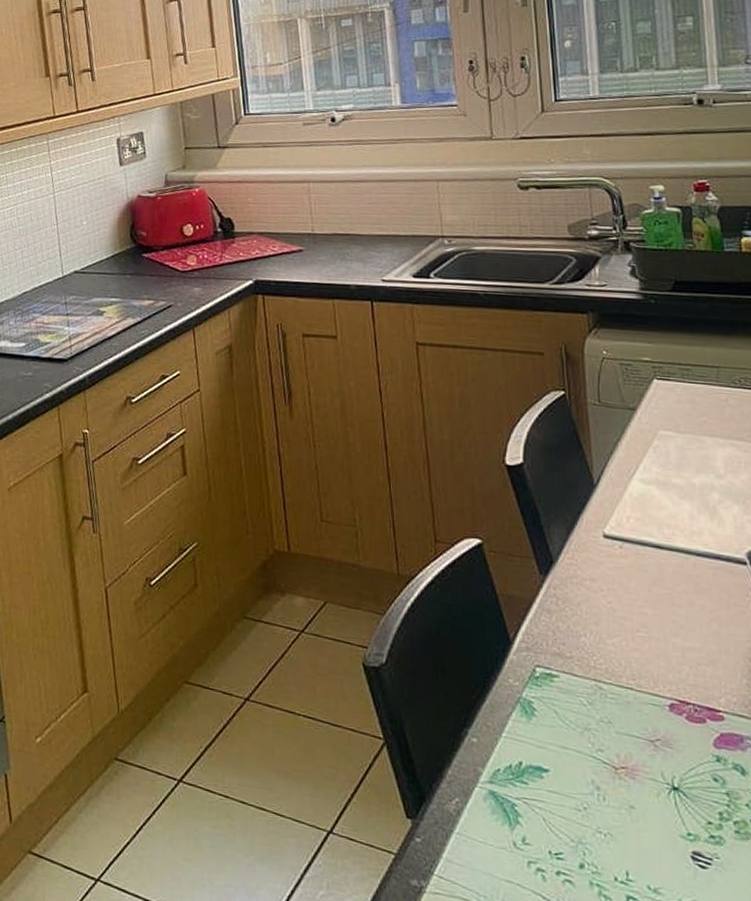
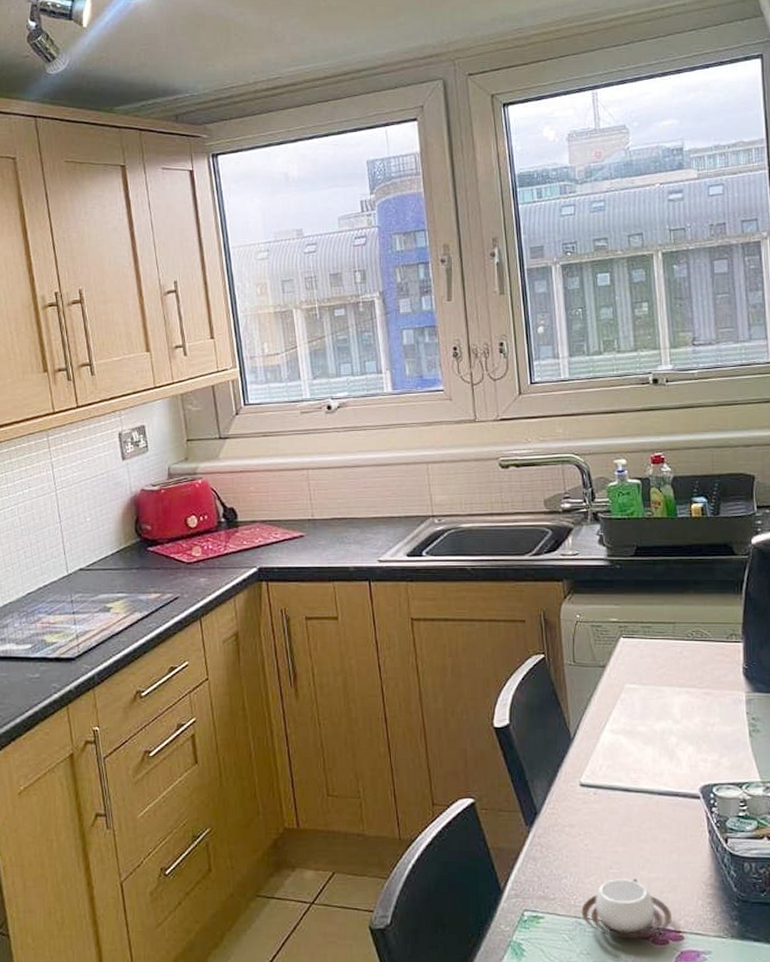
cup: none [602,643,710,712] -> present [581,879,671,938]

